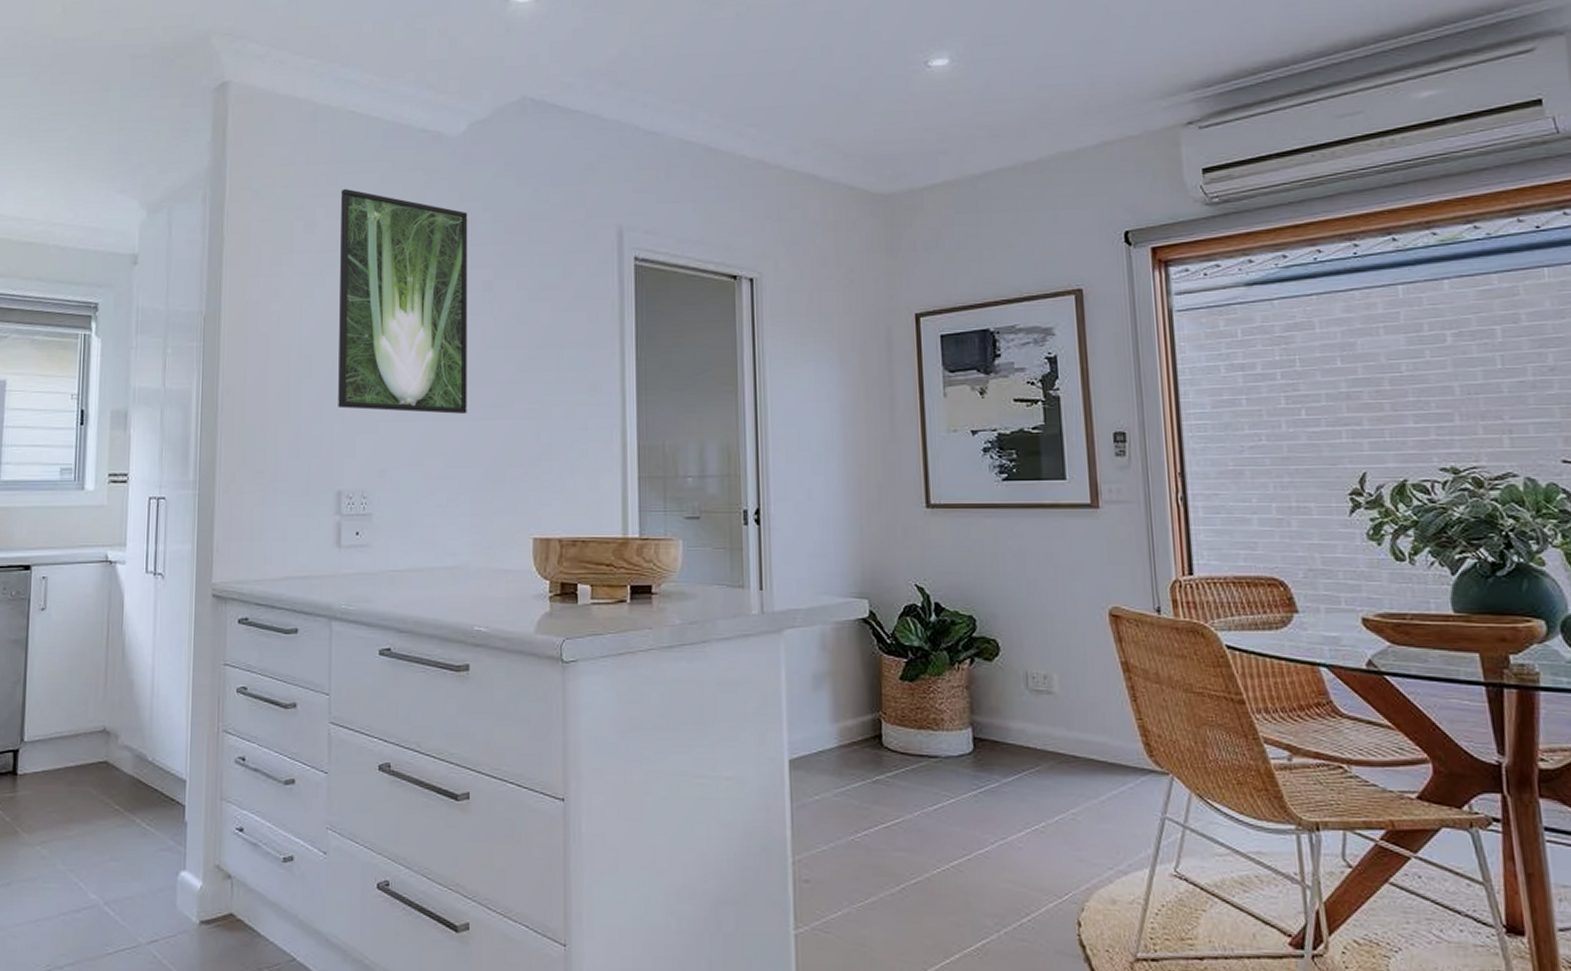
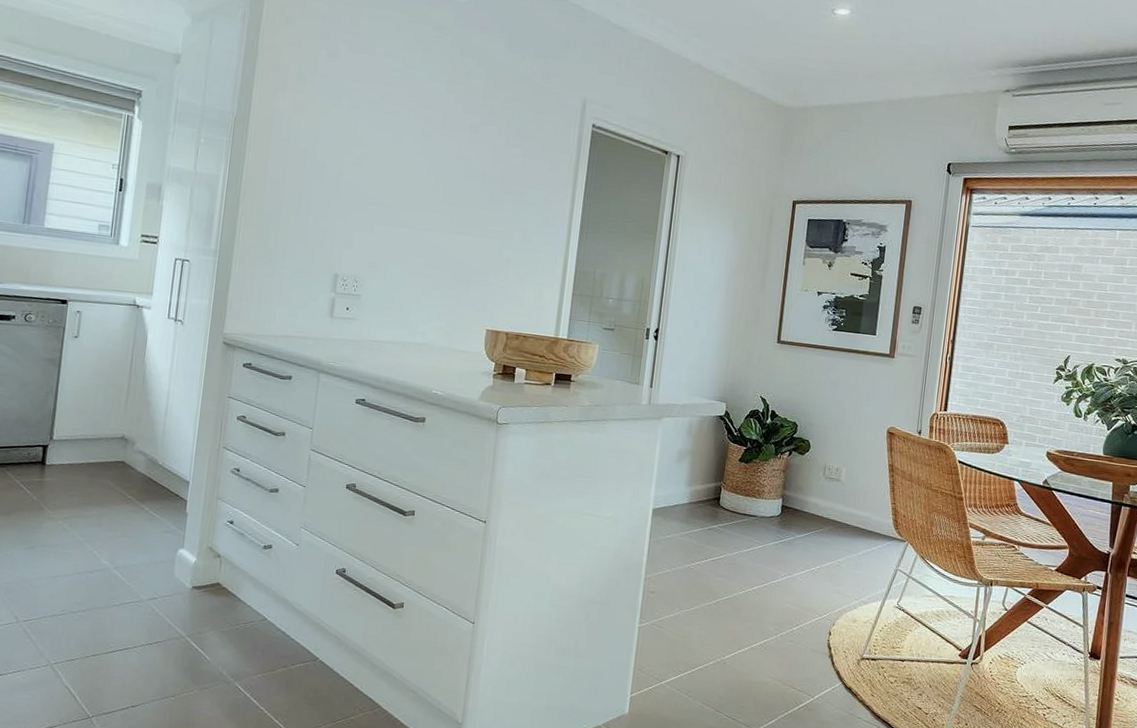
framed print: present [338,188,468,414] -> none [342,29,465,227]

